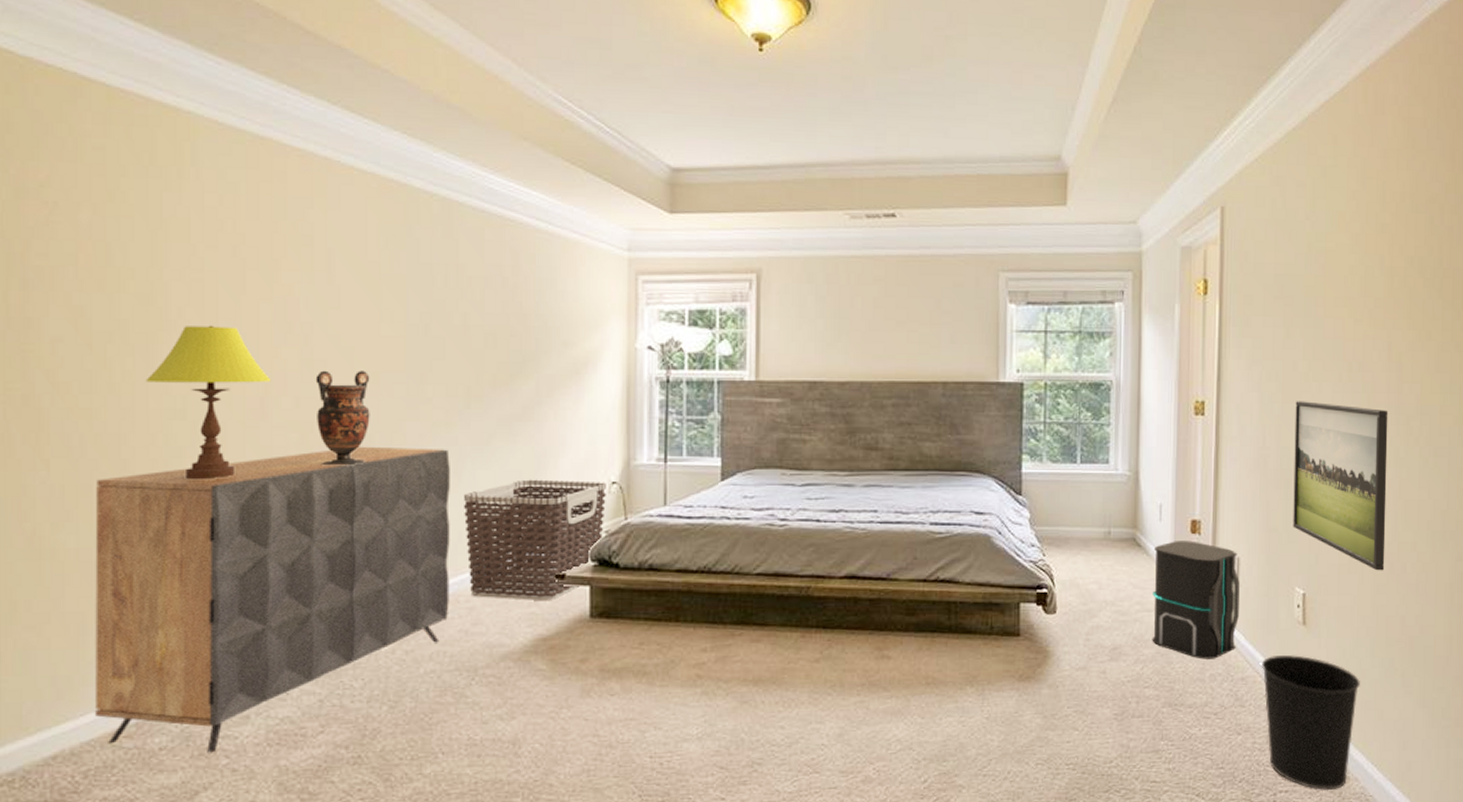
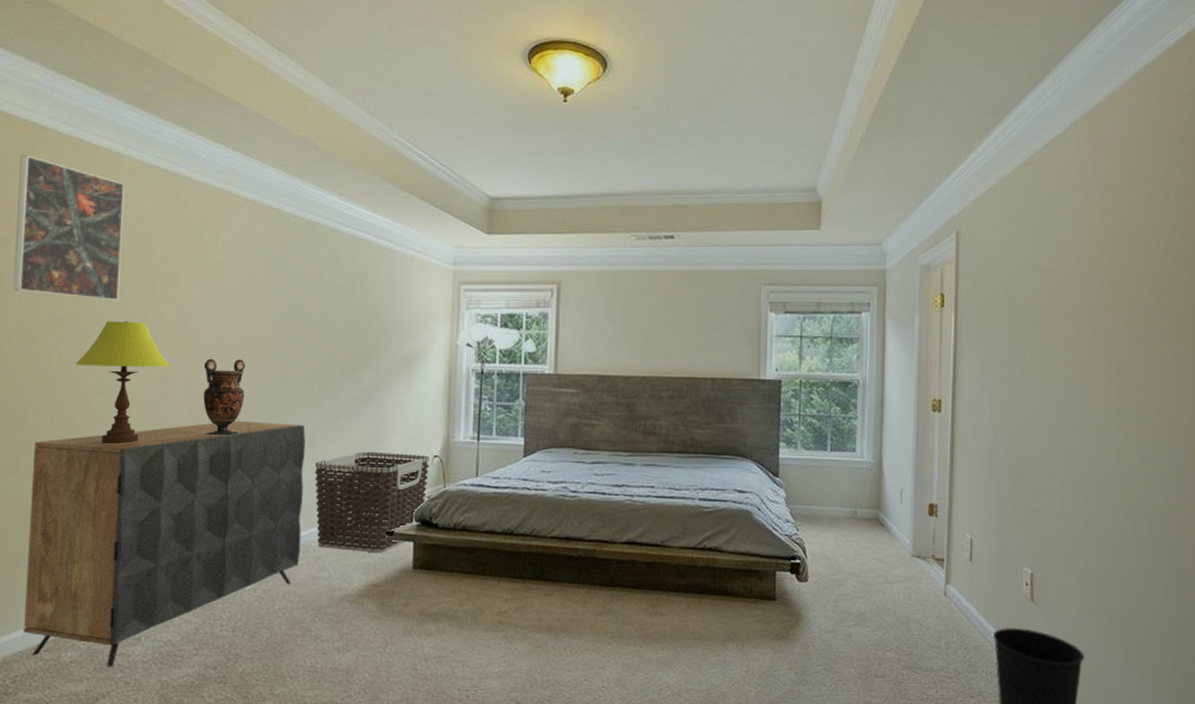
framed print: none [54,114,199,301] -> present [12,155,124,301]
speaker: present [1152,541,1240,659] -> none [893,522,973,628]
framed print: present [1293,401,1388,571] -> none [1021,401,1109,556]

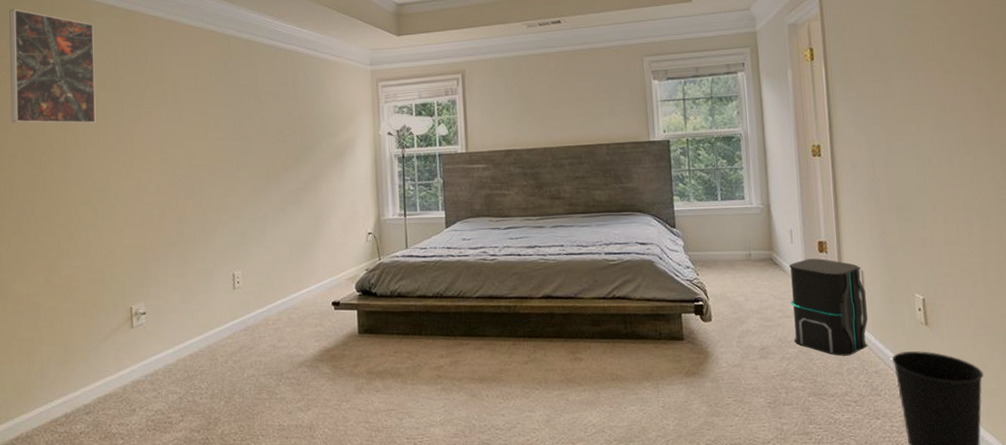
dresser: present [22,420,306,667] -> none [37,215,262,436]
table lamp: present [75,320,170,445] -> none [65,139,142,245]
vase: present [203,358,246,436] -> none [169,163,205,231]
clothes hamper: present [315,451,429,554] -> none [268,233,365,323]
speaker: none [893,522,973,628] -> present [788,258,868,356]

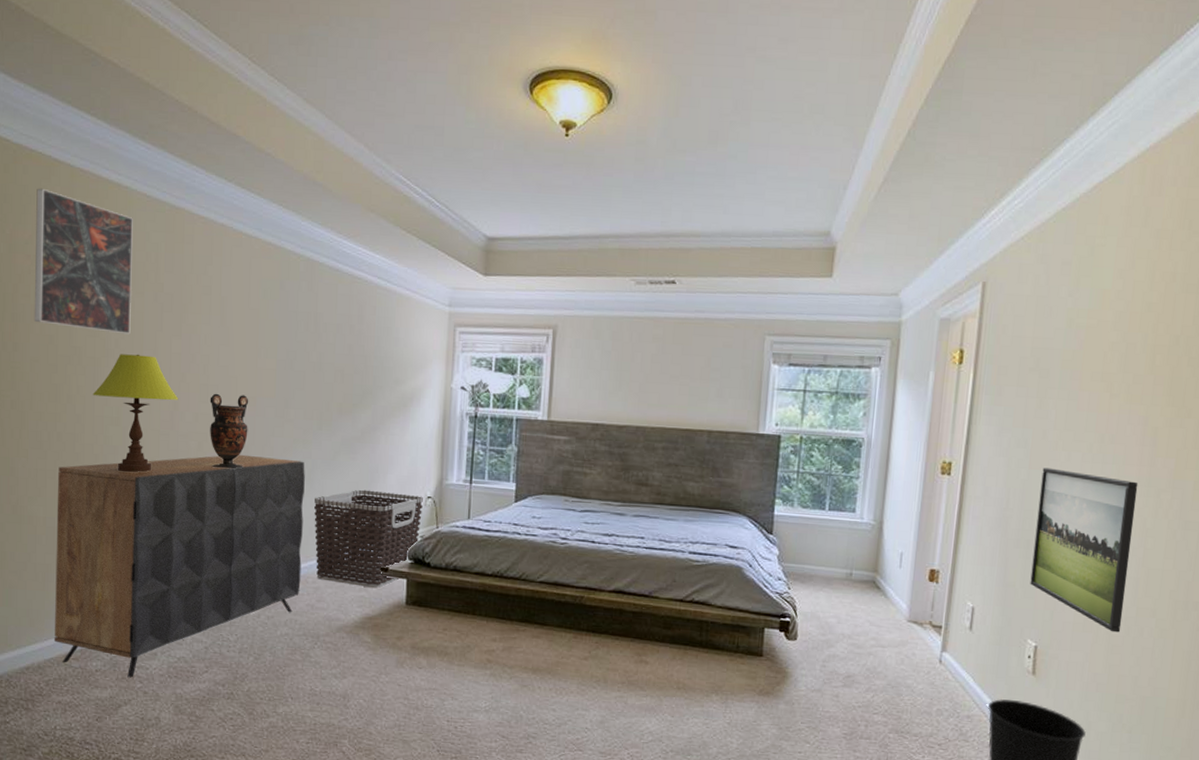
dresser: none [37,215,262,436] -> present [53,454,305,678]
table lamp: none [65,139,142,245] -> present [92,354,179,473]
vase: none [169,163,205,231] -> present [210,393,249,469]
clothes hamper: none [268,233,365,323] -> present [314,489,423,588]
speaker: present [788,258,868,356] -> none [884,586,973,696]
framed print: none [899,139,995,278] -> present [1030,468,1139,633]

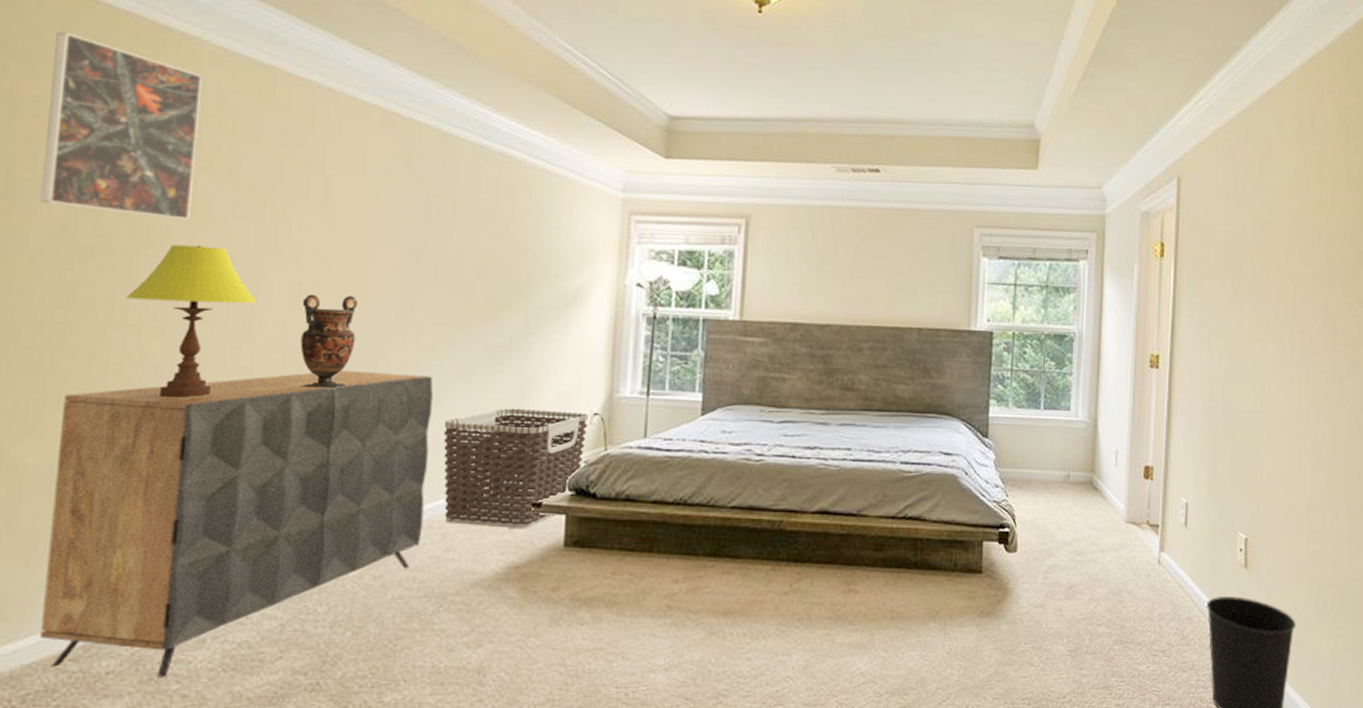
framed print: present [1030,468,1139,633] -> none [1237,358,1324,519]

